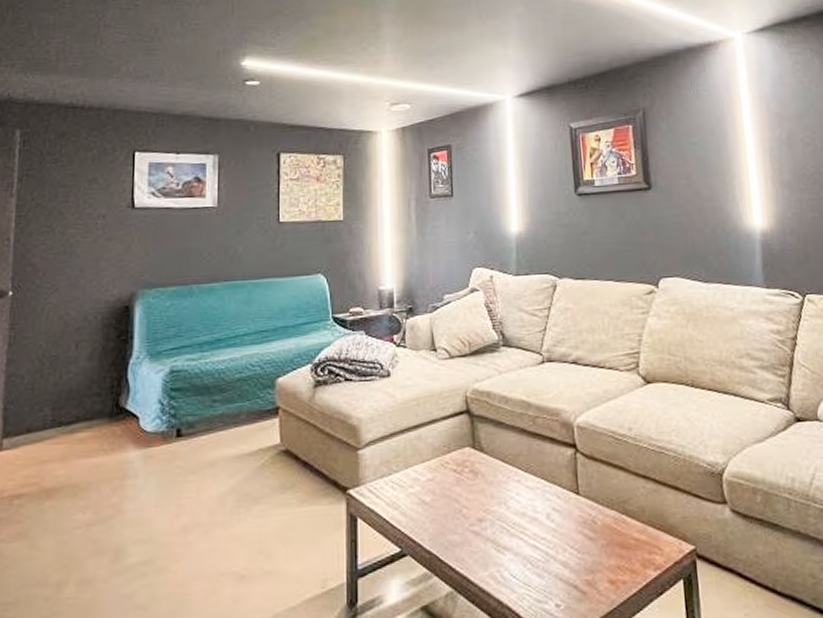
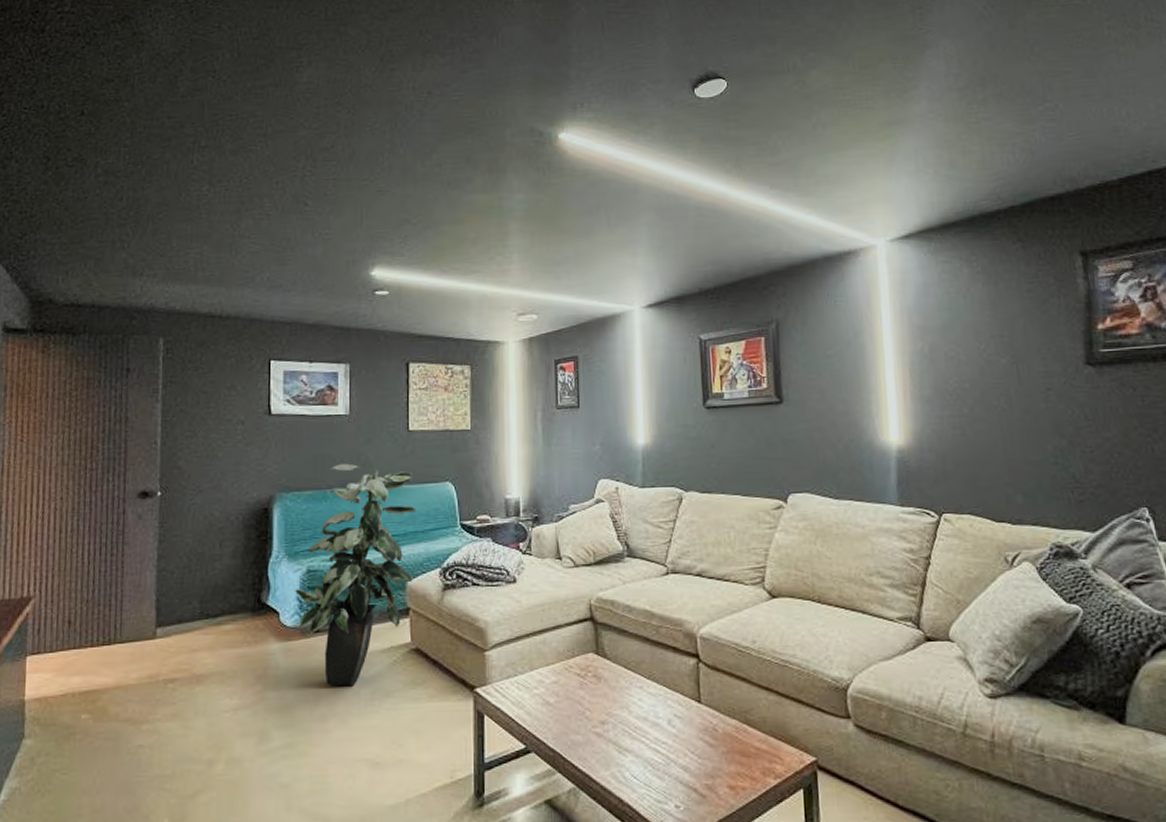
indoor plant: none [157,257,287,494] -> present [295,463,417,686]

